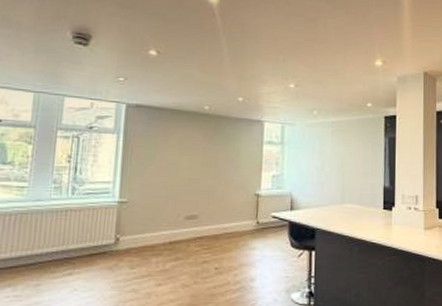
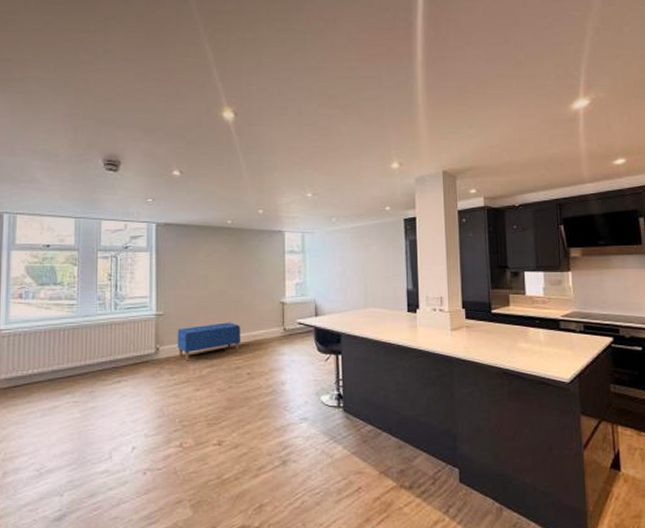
bench: none [140,213,212,253] -> present [177,322,241,361]

